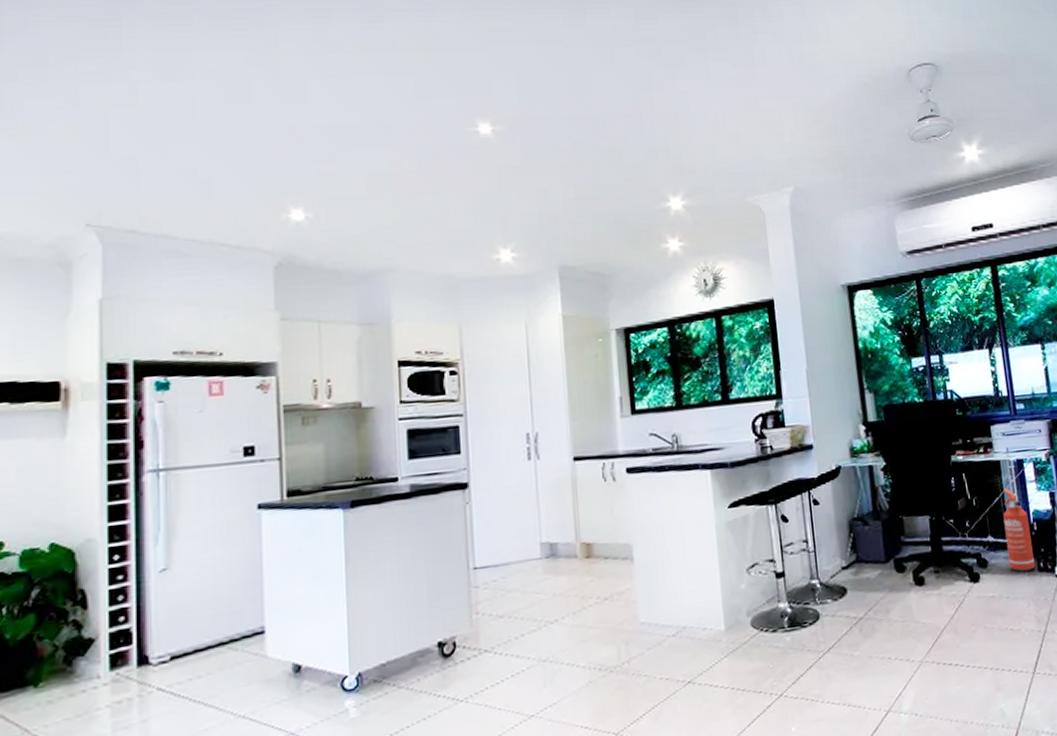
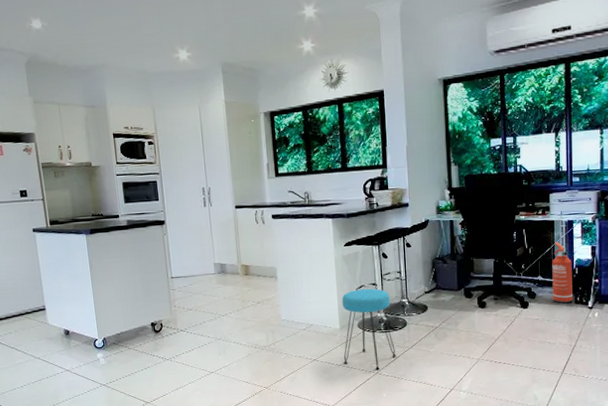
stool: none [727,567,808,690] -> present [342,288,397,370]

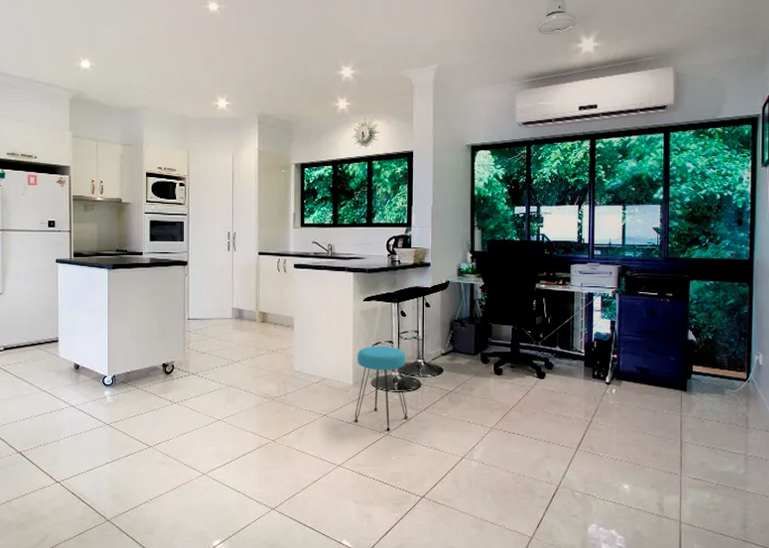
fire extinguisher: present [552,242,573,304] -> none [570,314,591,377]

